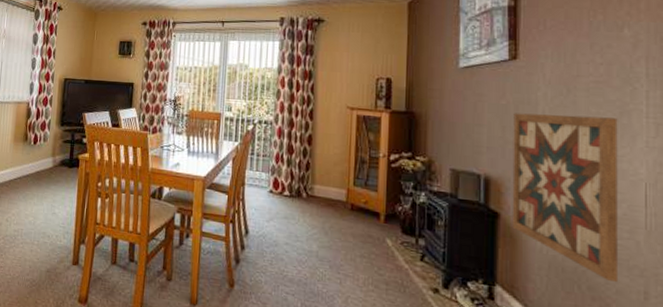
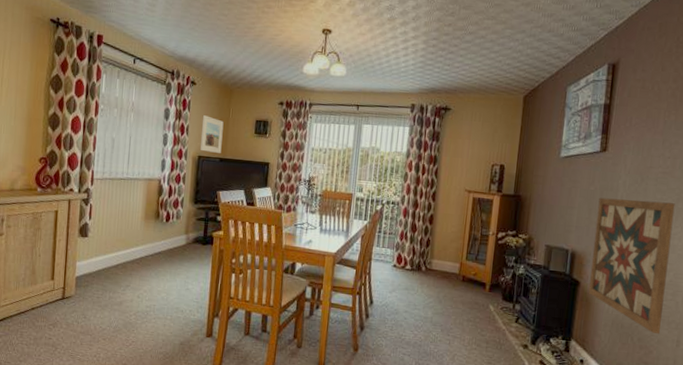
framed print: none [65,39,89,76] -> present [199,115,224,154]

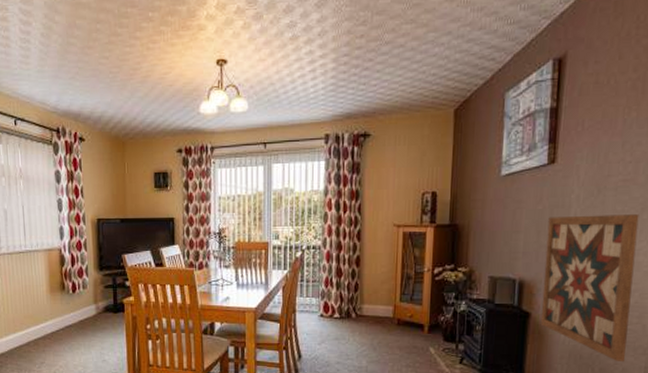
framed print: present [199,115,224,154] -> none [96,174,121,215]

